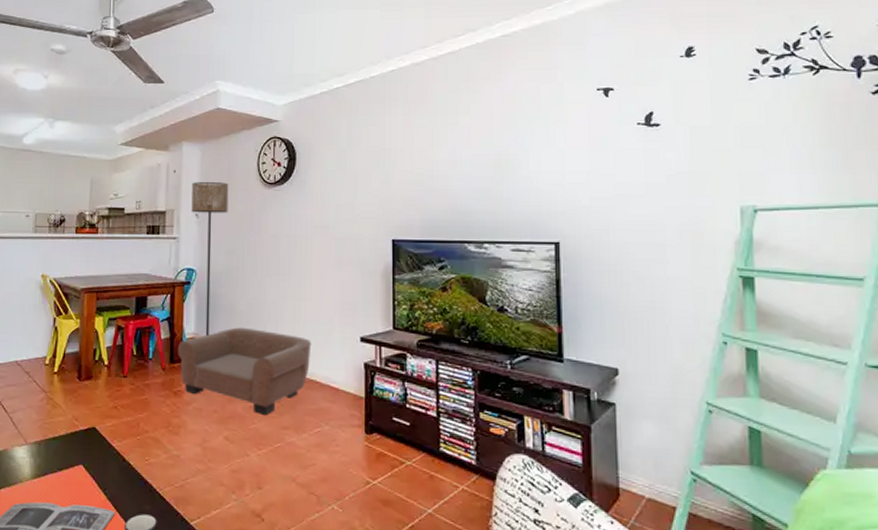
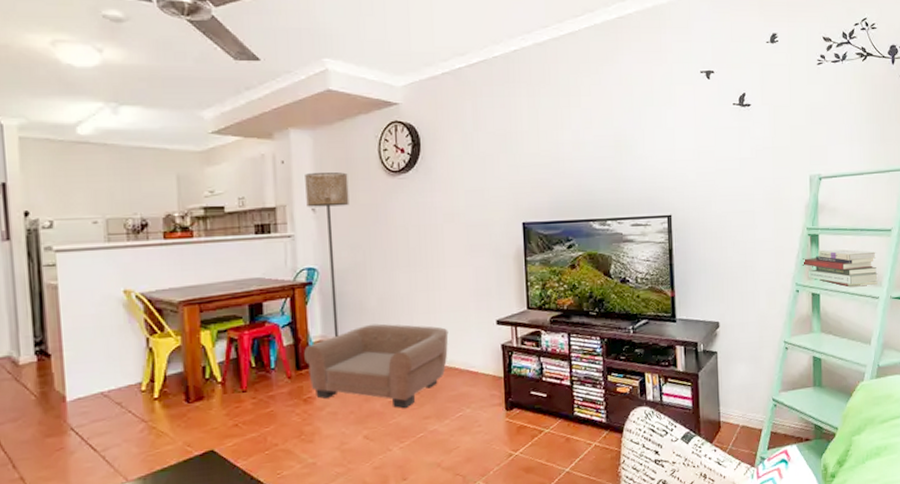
books: none [732,297,845,348] -> present [803,249,878,287]

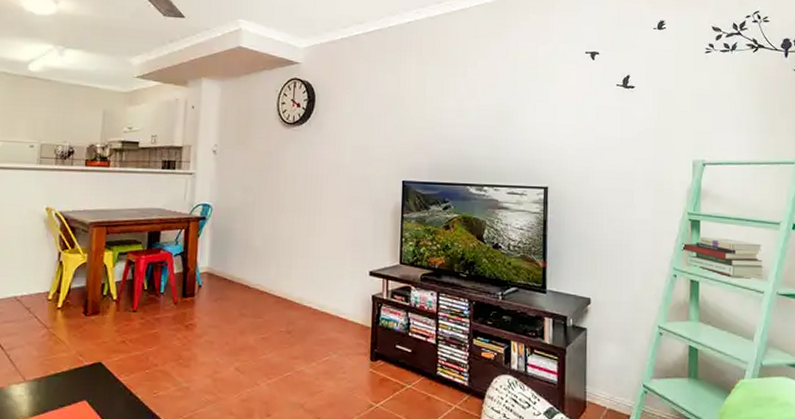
dog bed: present [304,323,449,409] -> none [191,262,323,347]
floor lamp: present [305,172,350,337] -> none [209,119,248,270]

